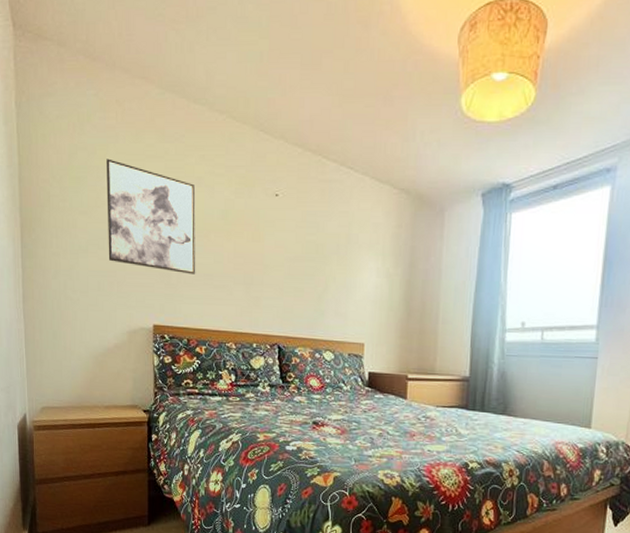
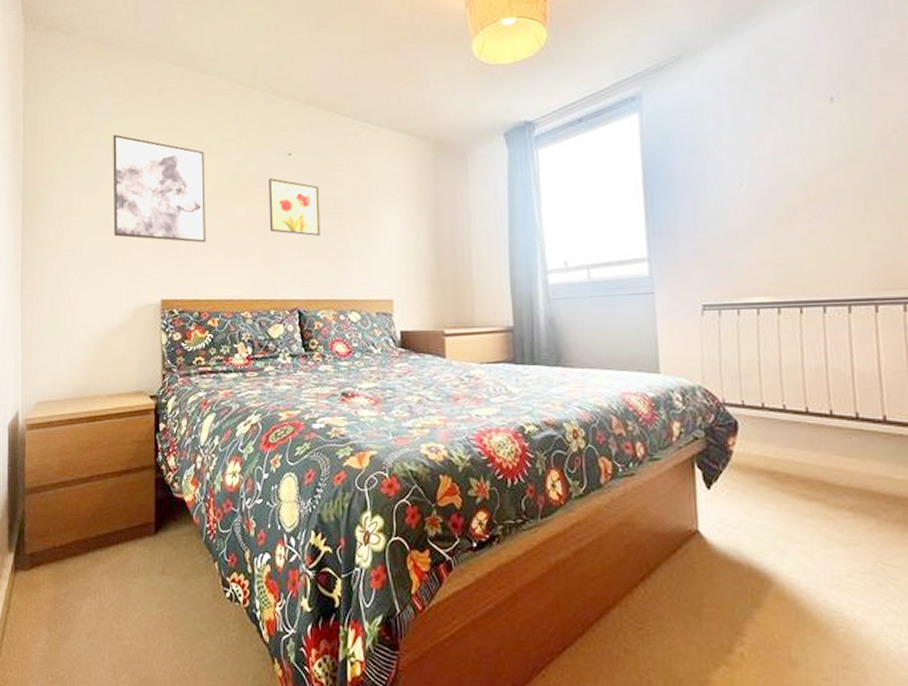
wall art: none [255,218,303,277] -> present [269,178,321,236]

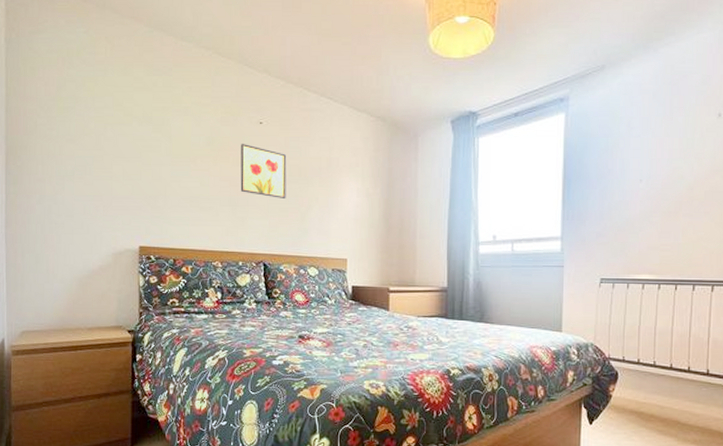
wall art: present [113,134,207,243] -> none [94,90,183,197]

